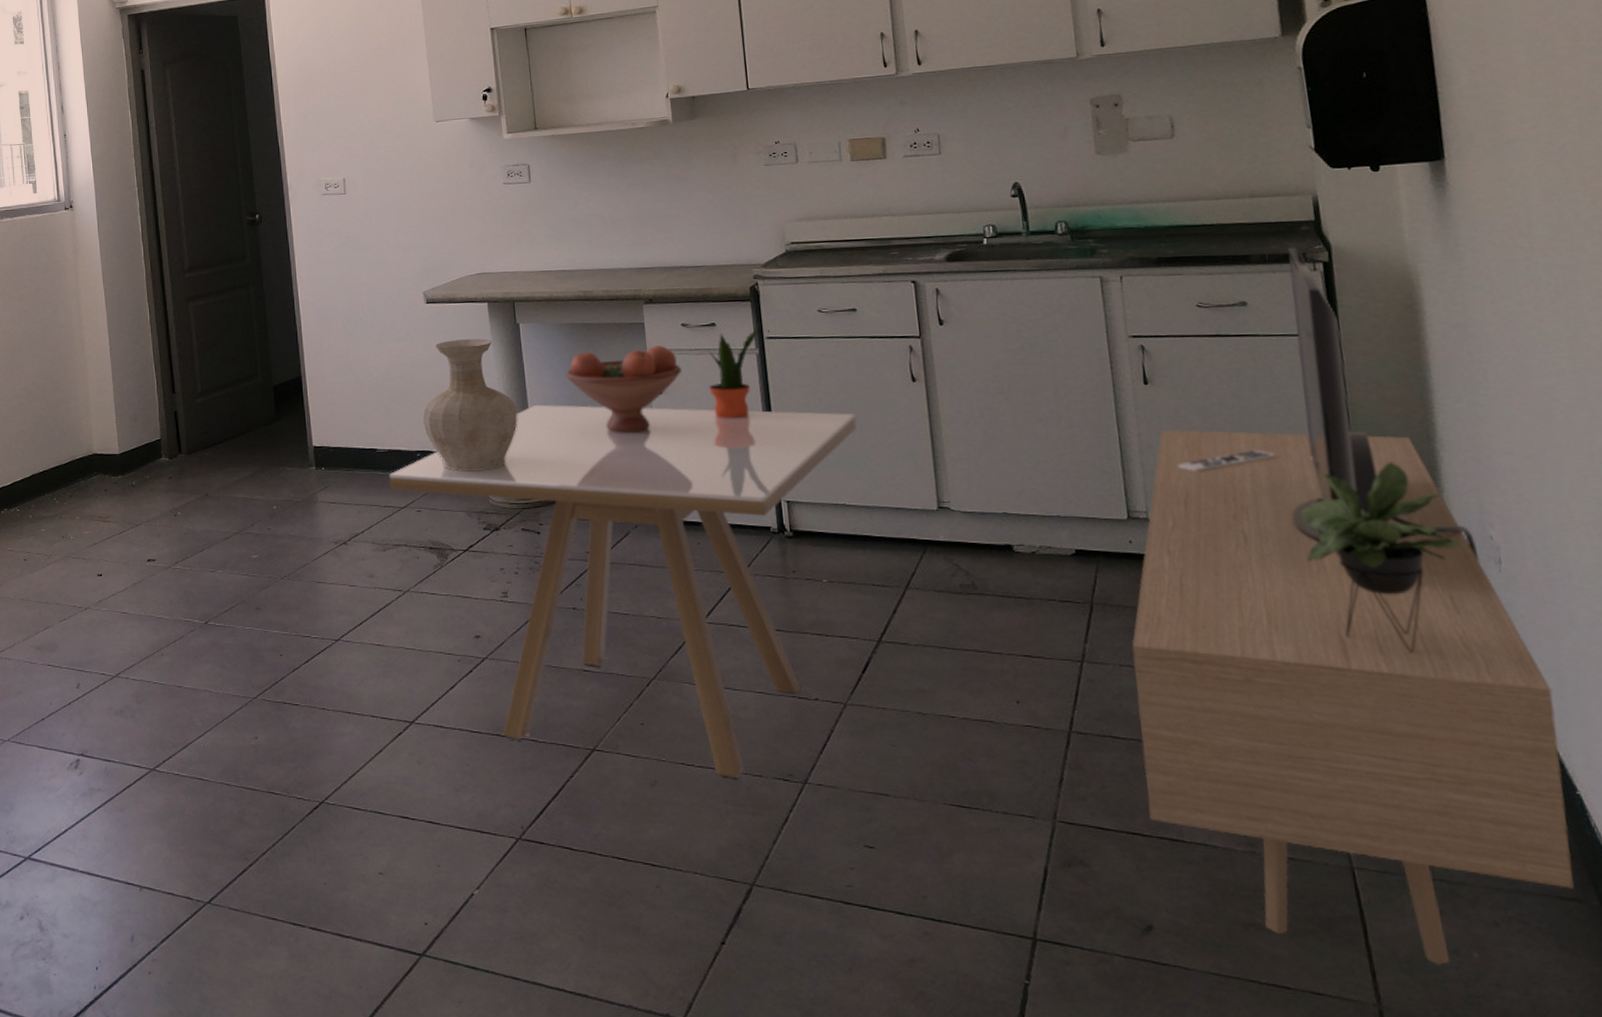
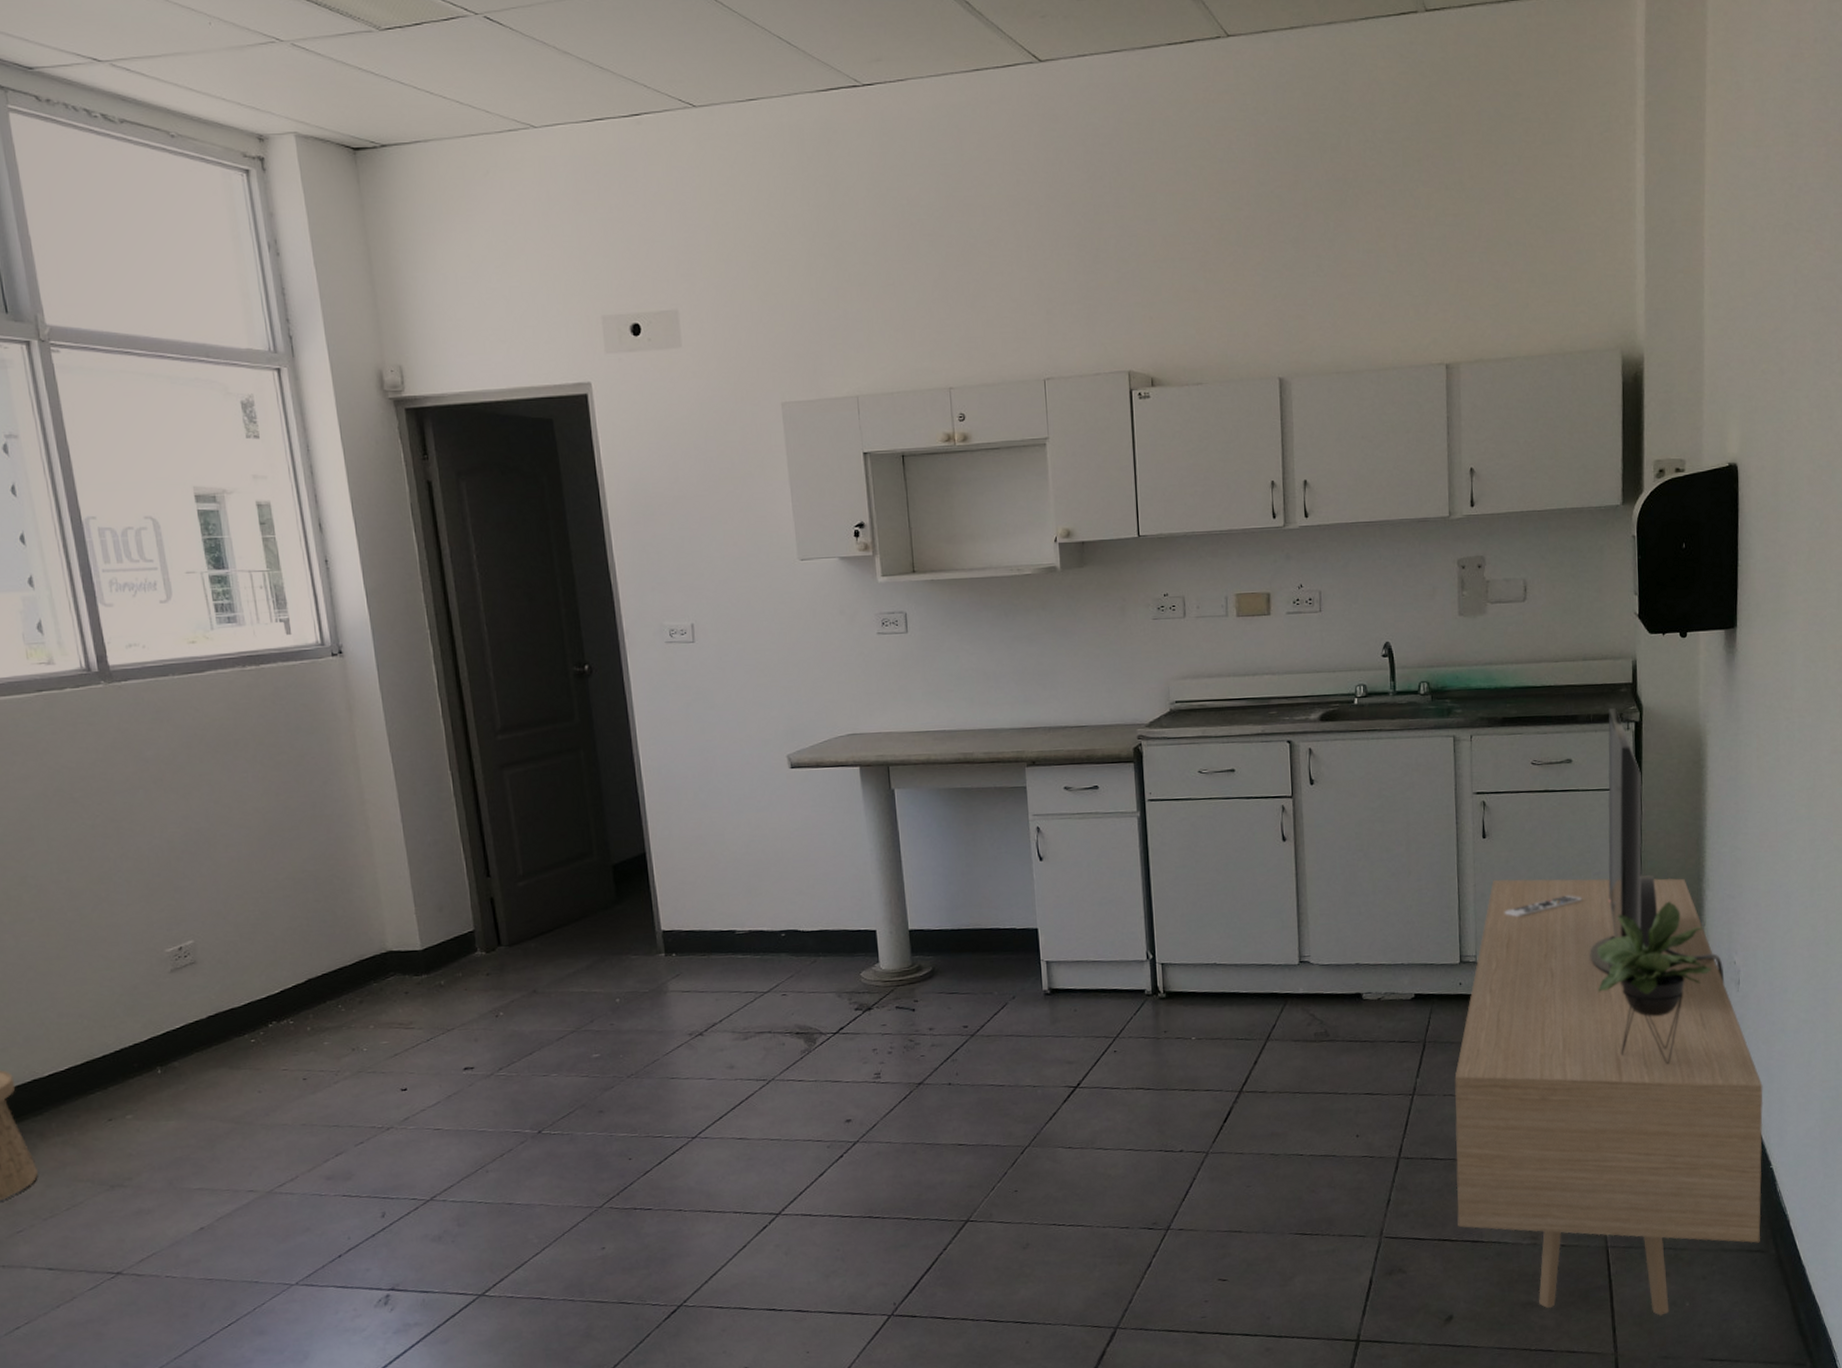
dining table: present [389,404,857,779] -> none [750,874,1230,1233]
vase: present [423,339,518,472] -> none [787,806,893,950]
fruit bowl: present [565,345,683,433] -> none [943,810,1064,903]
potted plant: present [708,322,760,419] -> none [1090,784,1142,884]

